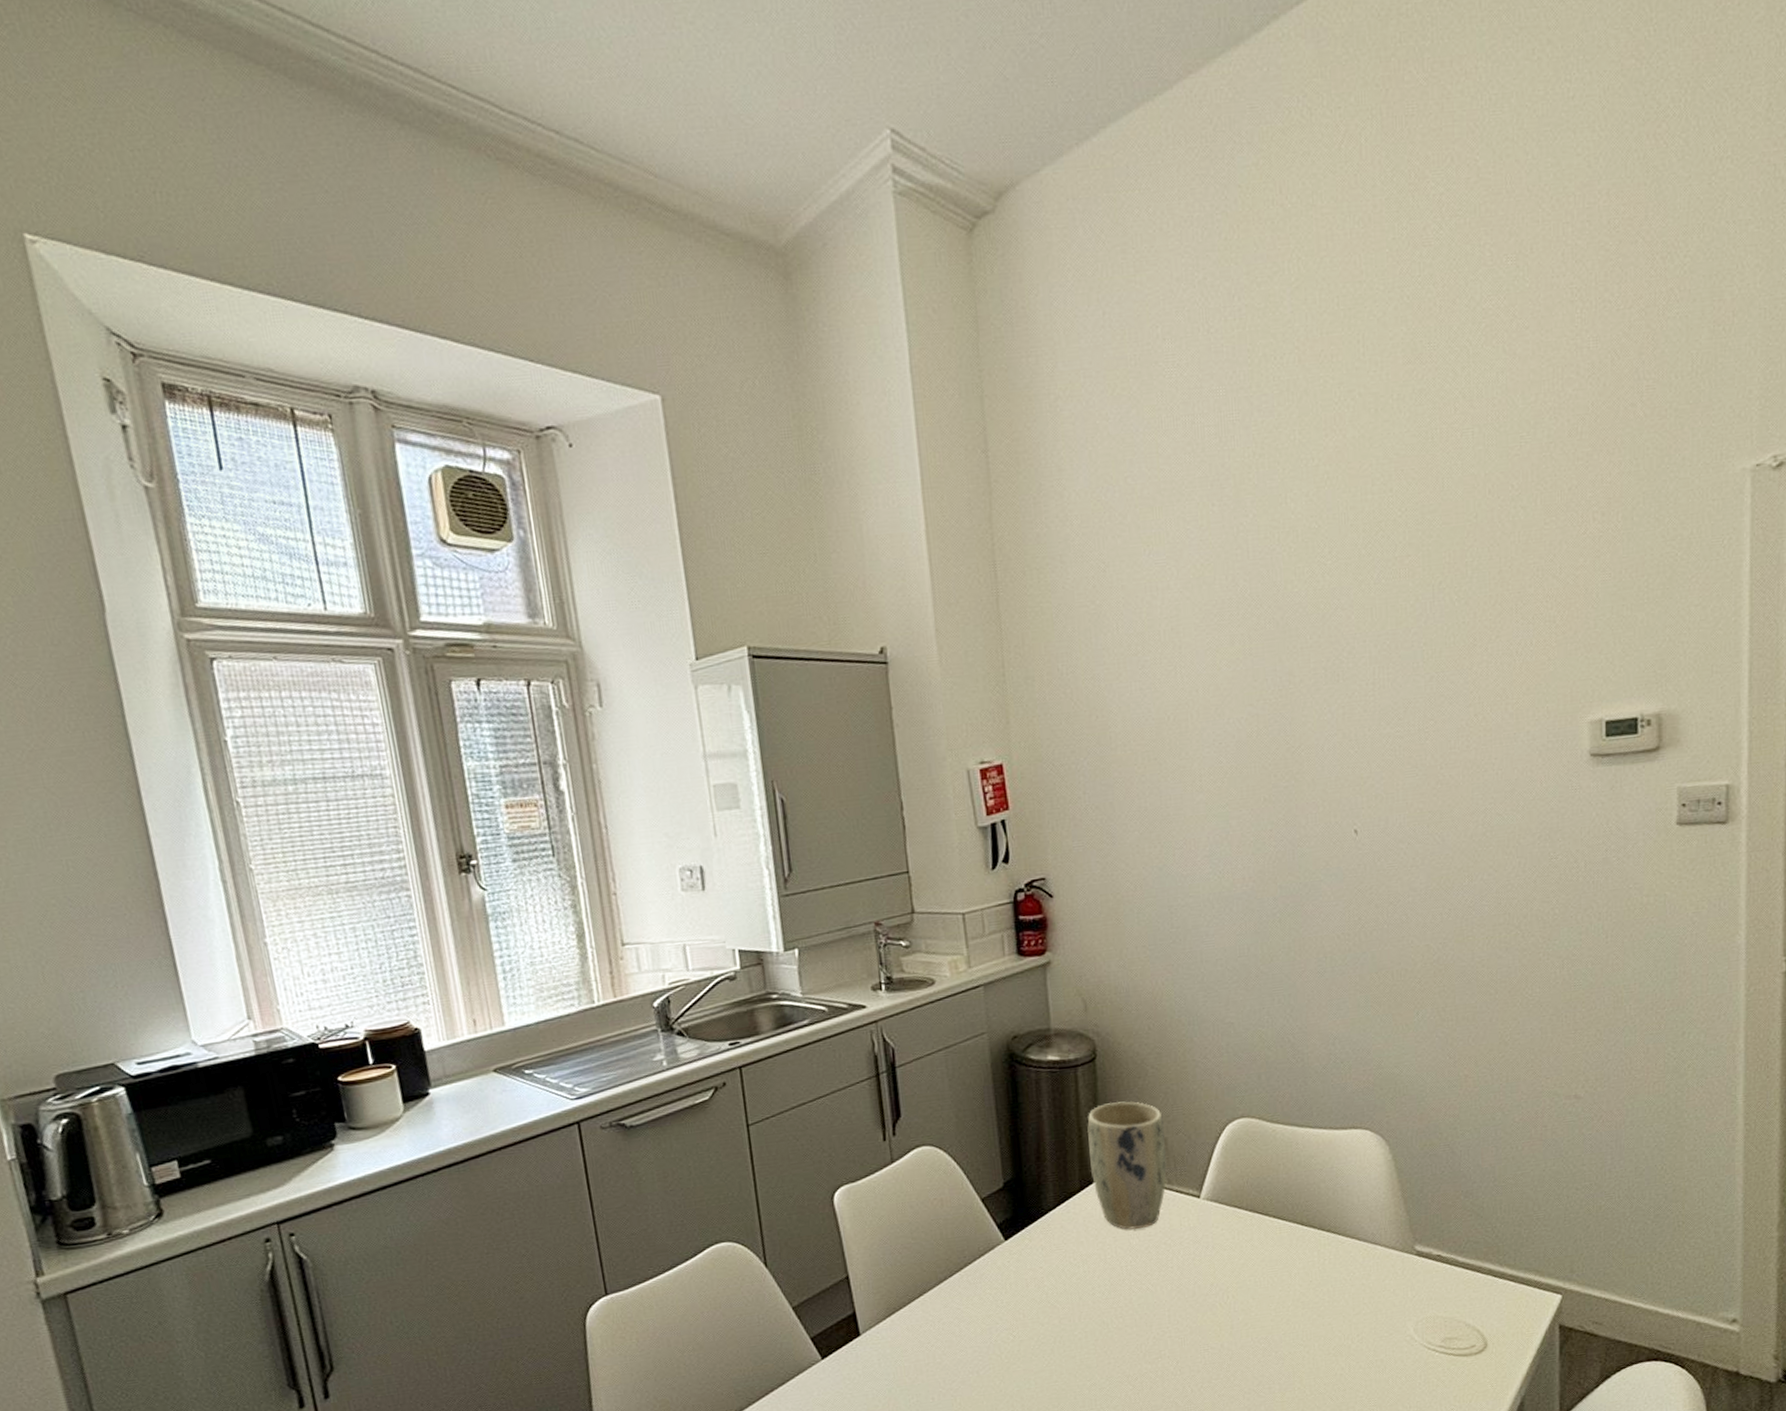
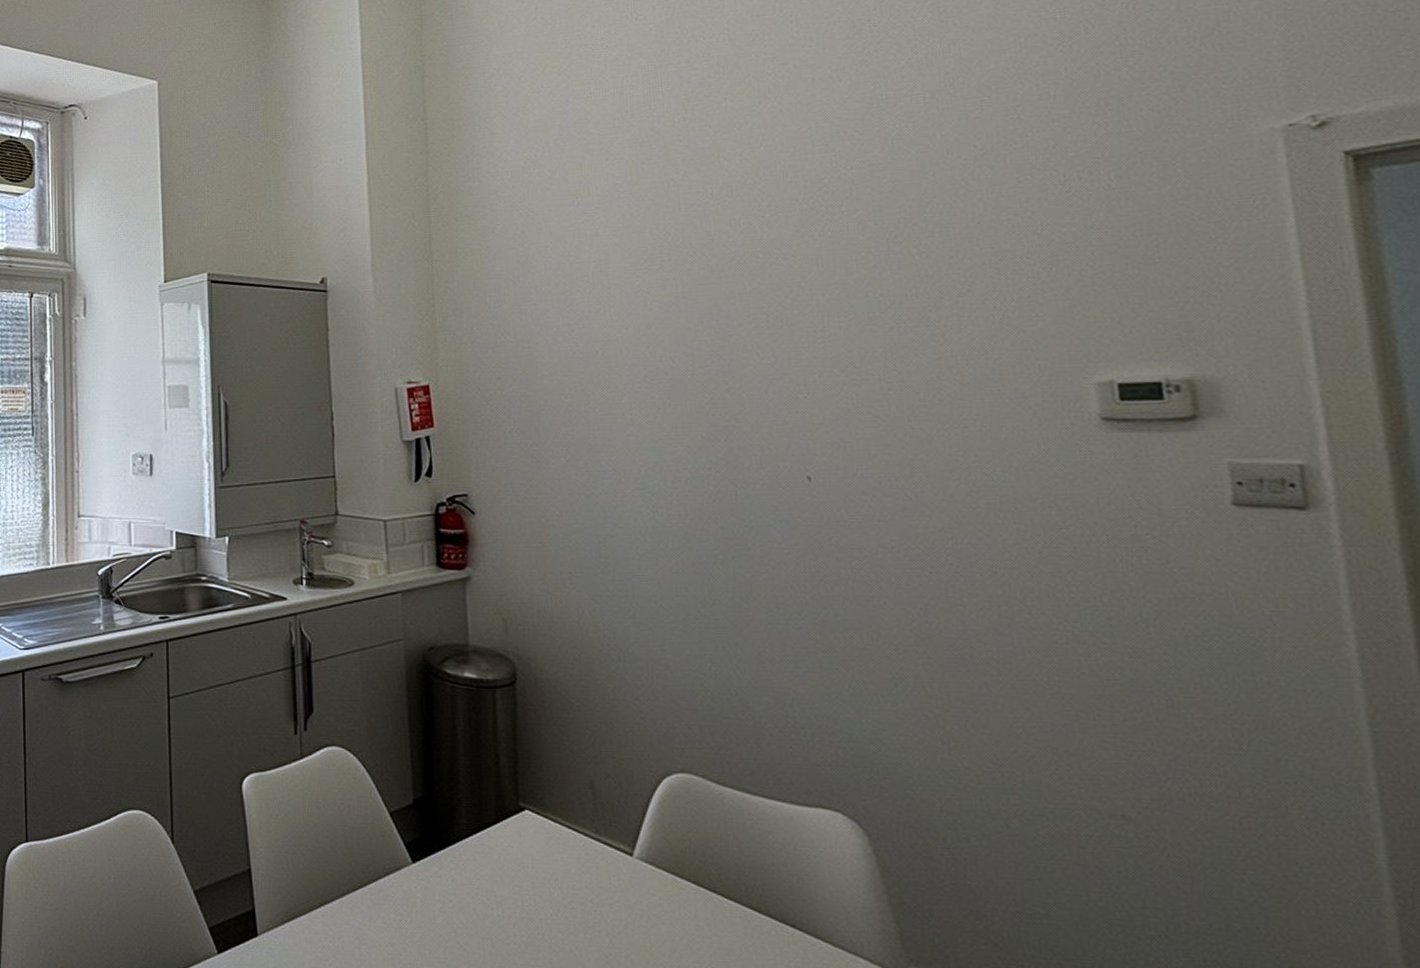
plant pot: present [1087,1101,1167,1229] -> none [505,732,595,879]

